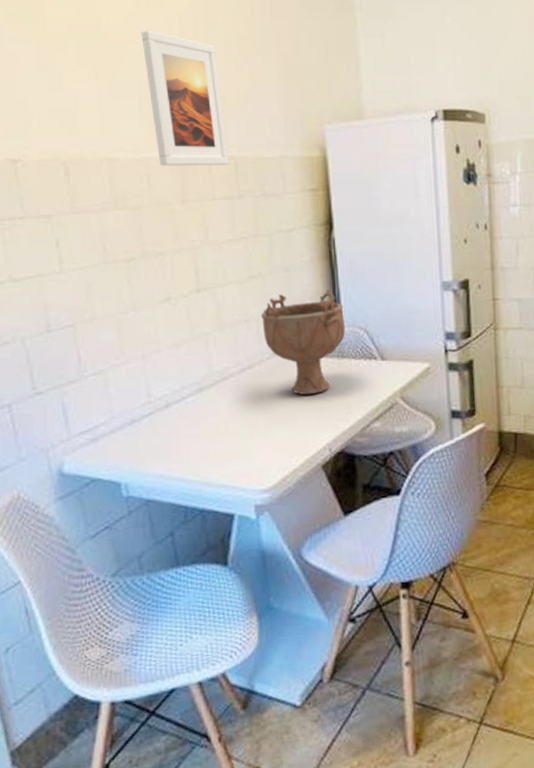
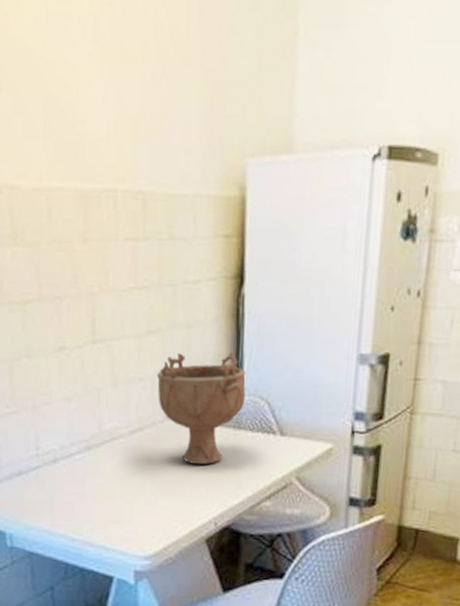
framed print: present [141,30,229,166] -> none [51,32,137,201]

